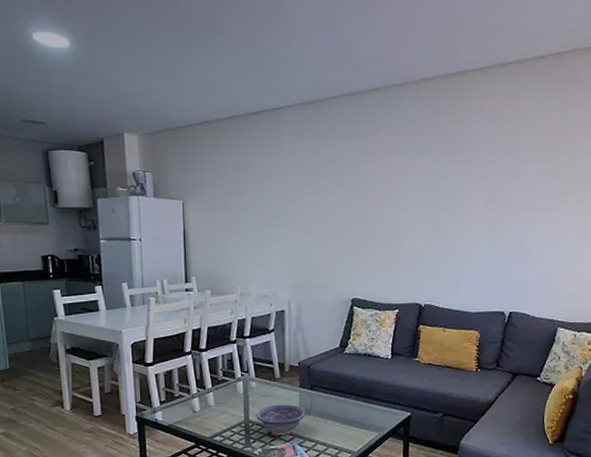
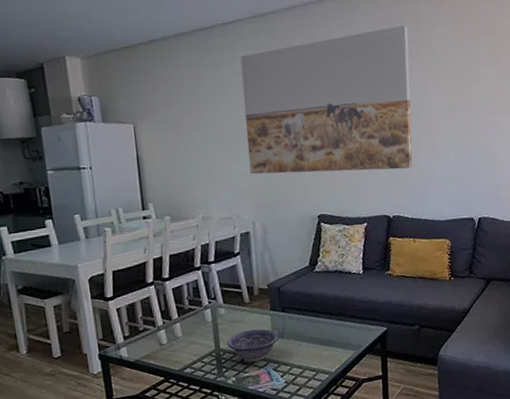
wall art: none [287,118,452,259] -> present [240,25,413,175]

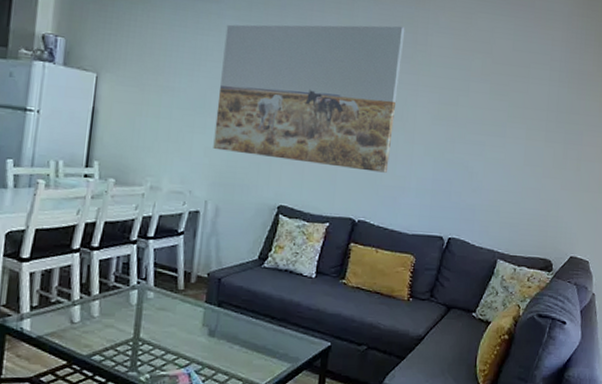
decorative bowl: present [227,328,279,362] -> none [148,321,210,360]

